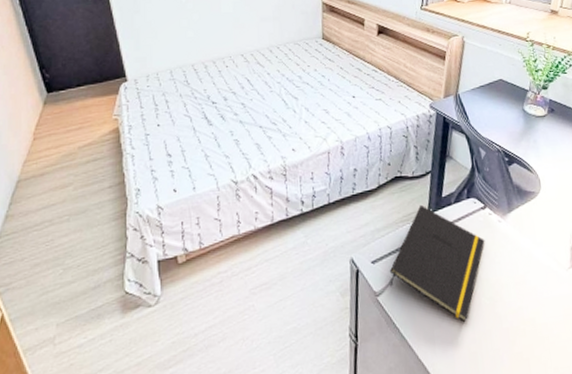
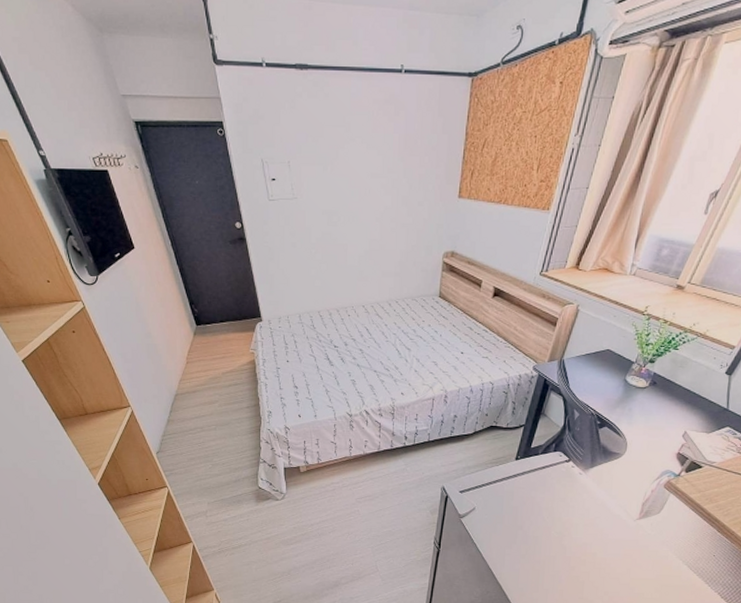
notepad: present [389,204,485,323] -> none [472,451,564,548]

